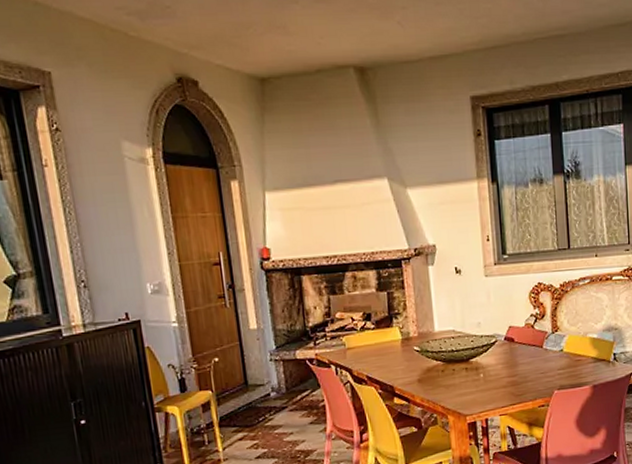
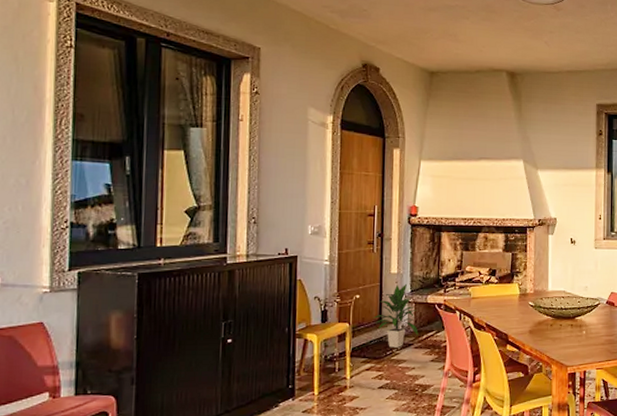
indoor plant: none [237,339,292,413] -> present [372,283,419,348]

